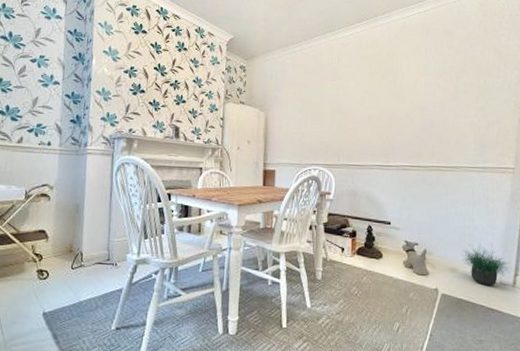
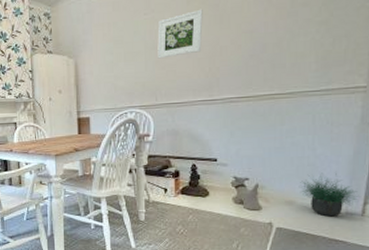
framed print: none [342,83,383,122] -> present [157,9,203,59]

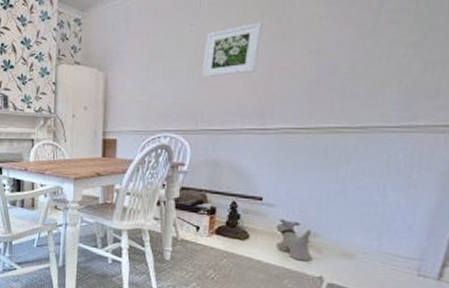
potted plant: present [298,172,359,217] -> none [360,224,437,278]

